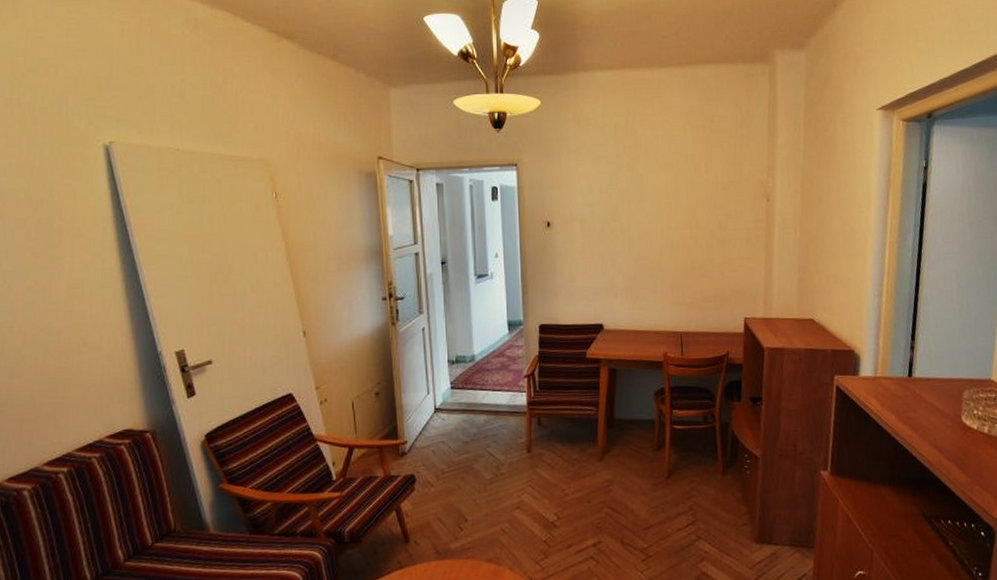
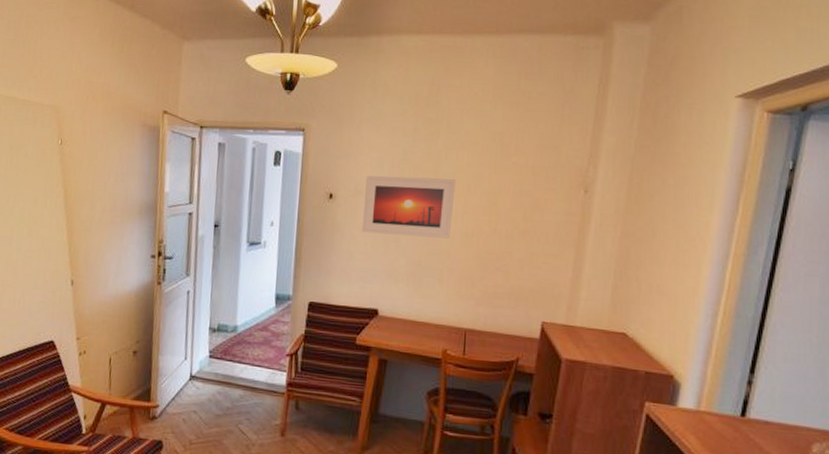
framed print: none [579,198,659,255] -> present [361,175,456,239]

